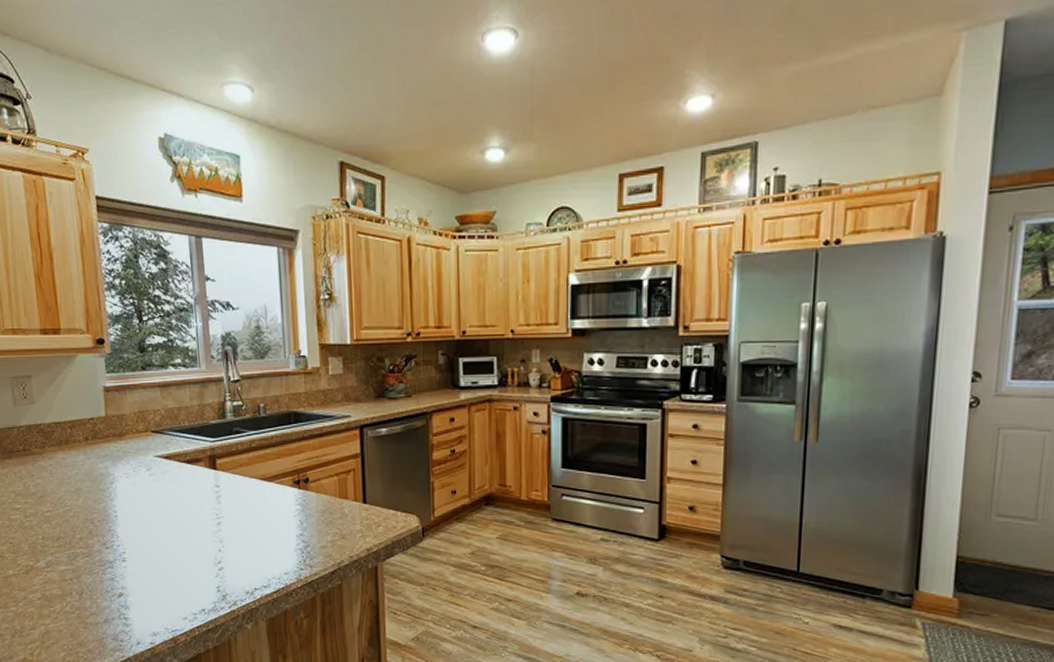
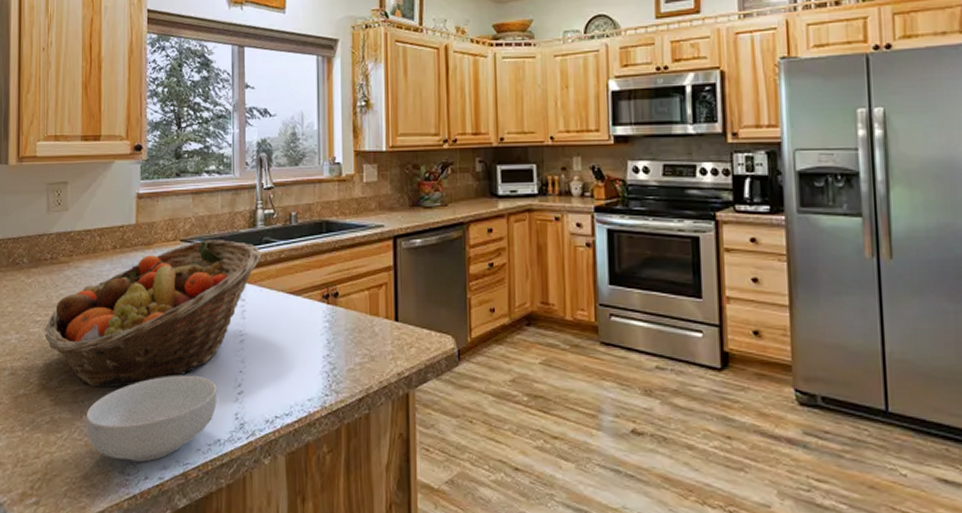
fruit basket: none [26,431,233,567] -> present [45,240,262,388]
cereal bowl: none [75,554,199,630] -> present [86,375,217,462]

